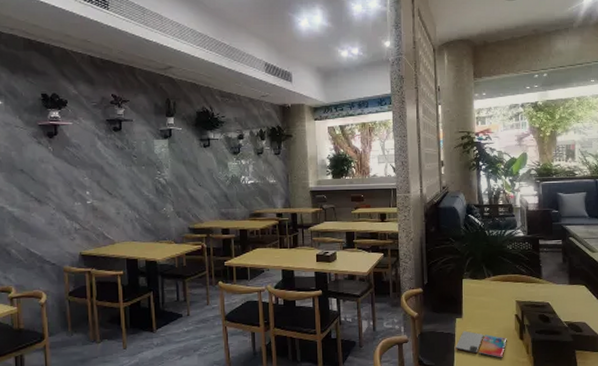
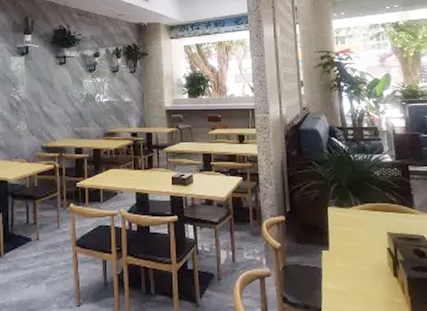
smartphone: present [455,331,507,358] -> none [323,265,380,298]

